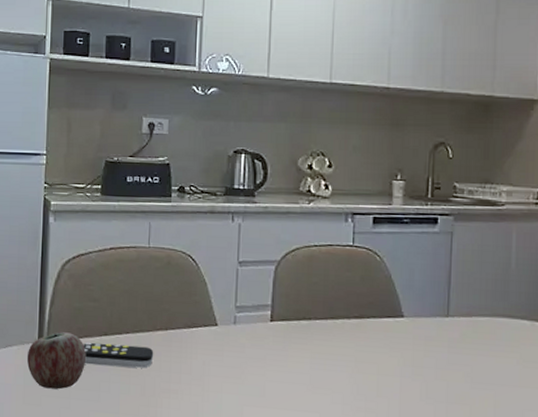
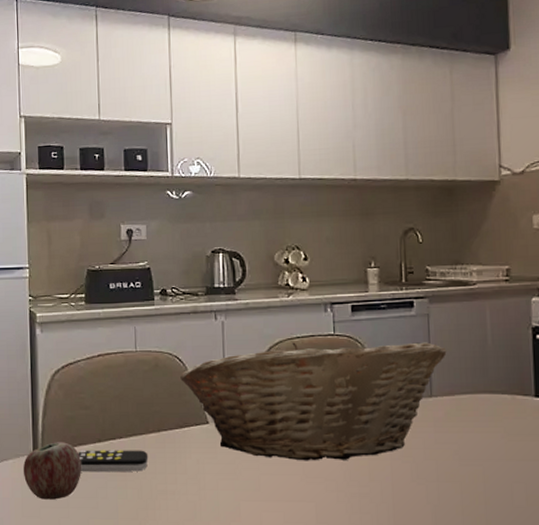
fruit basket: none [192,250,468,374] -> present [180,342,447,461]

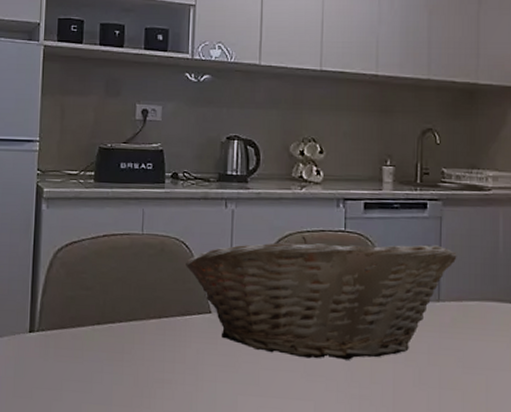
apple: present [23,442,82,500] -> none [17,321,79,381]
remote control: present [78,450,149,472] -> none [75,331,147,358]

